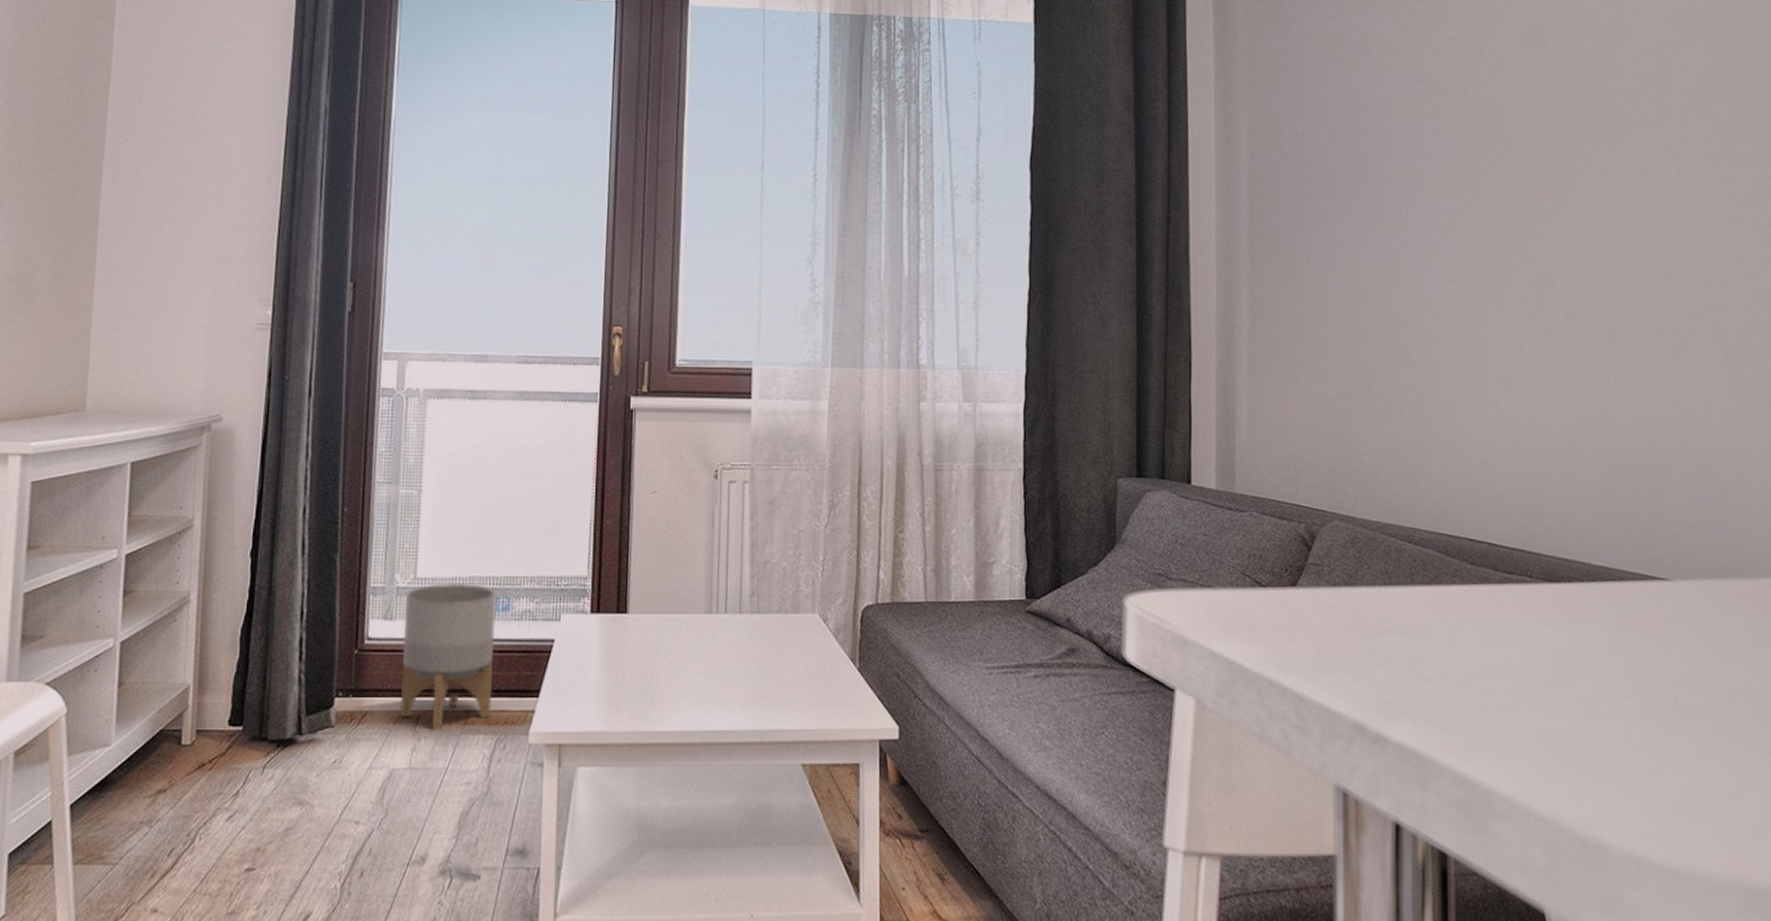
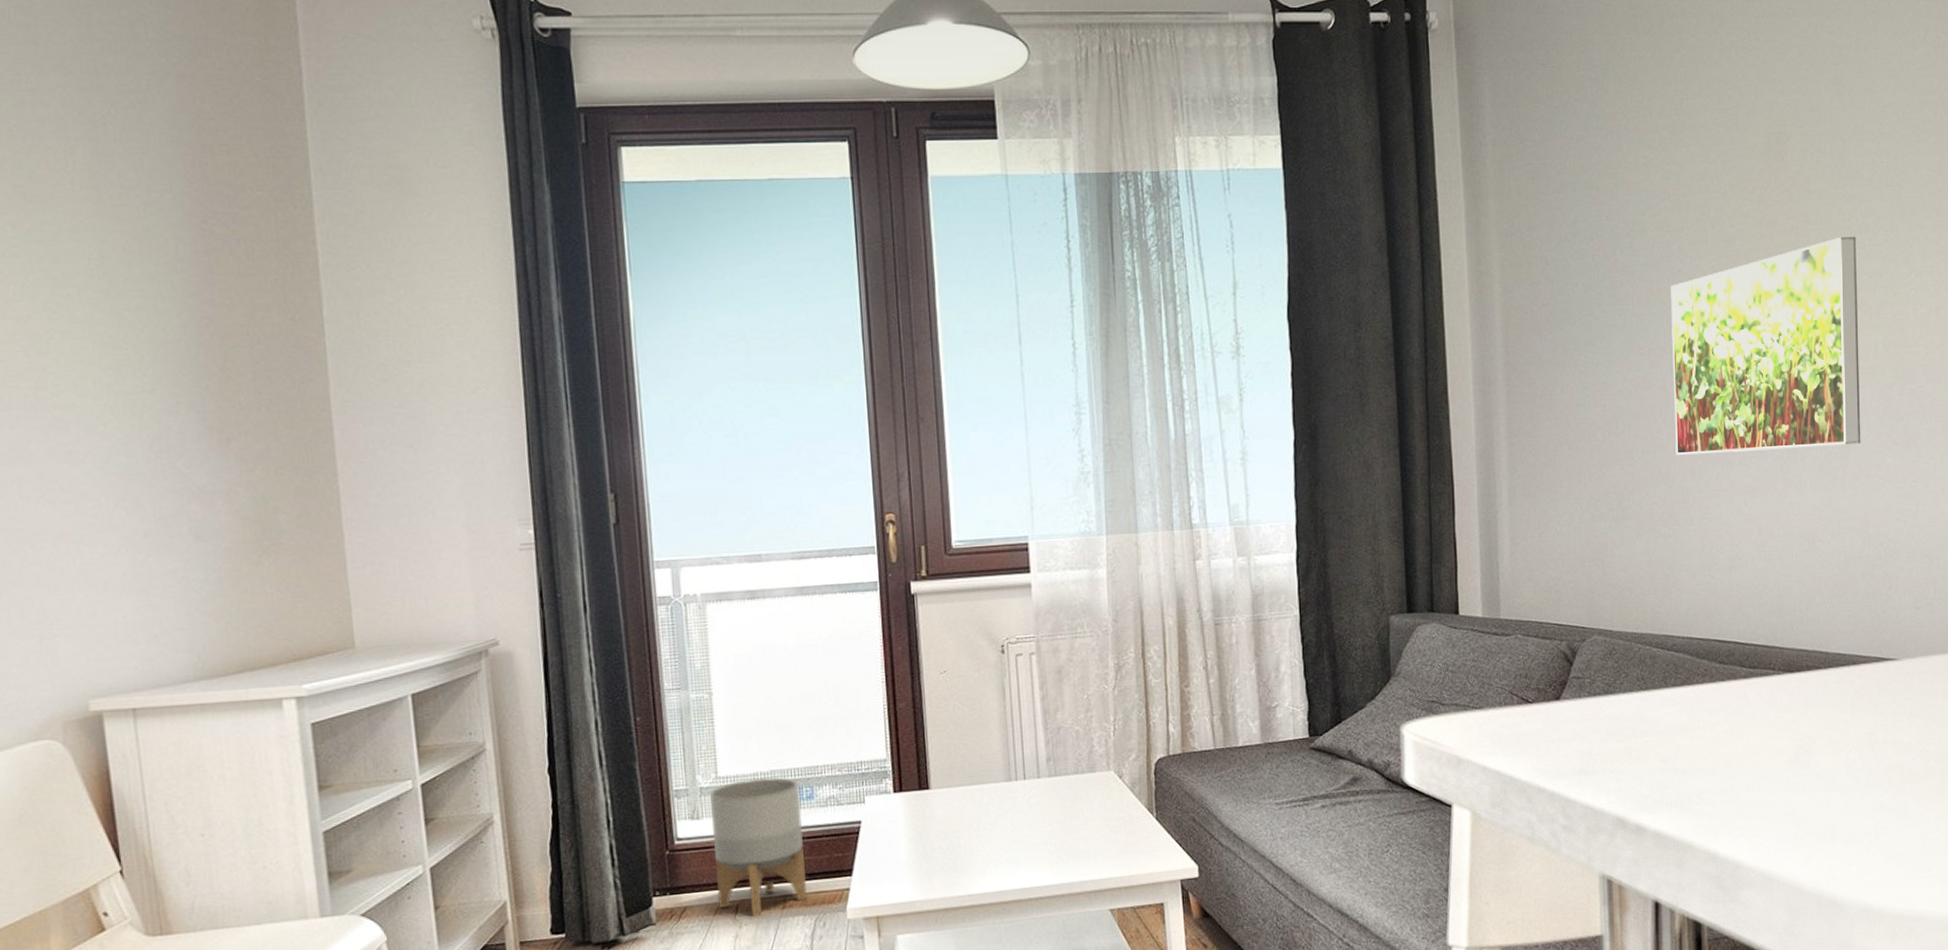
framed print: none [1424,131,1627,344] -> present [1671,236,1861,455]

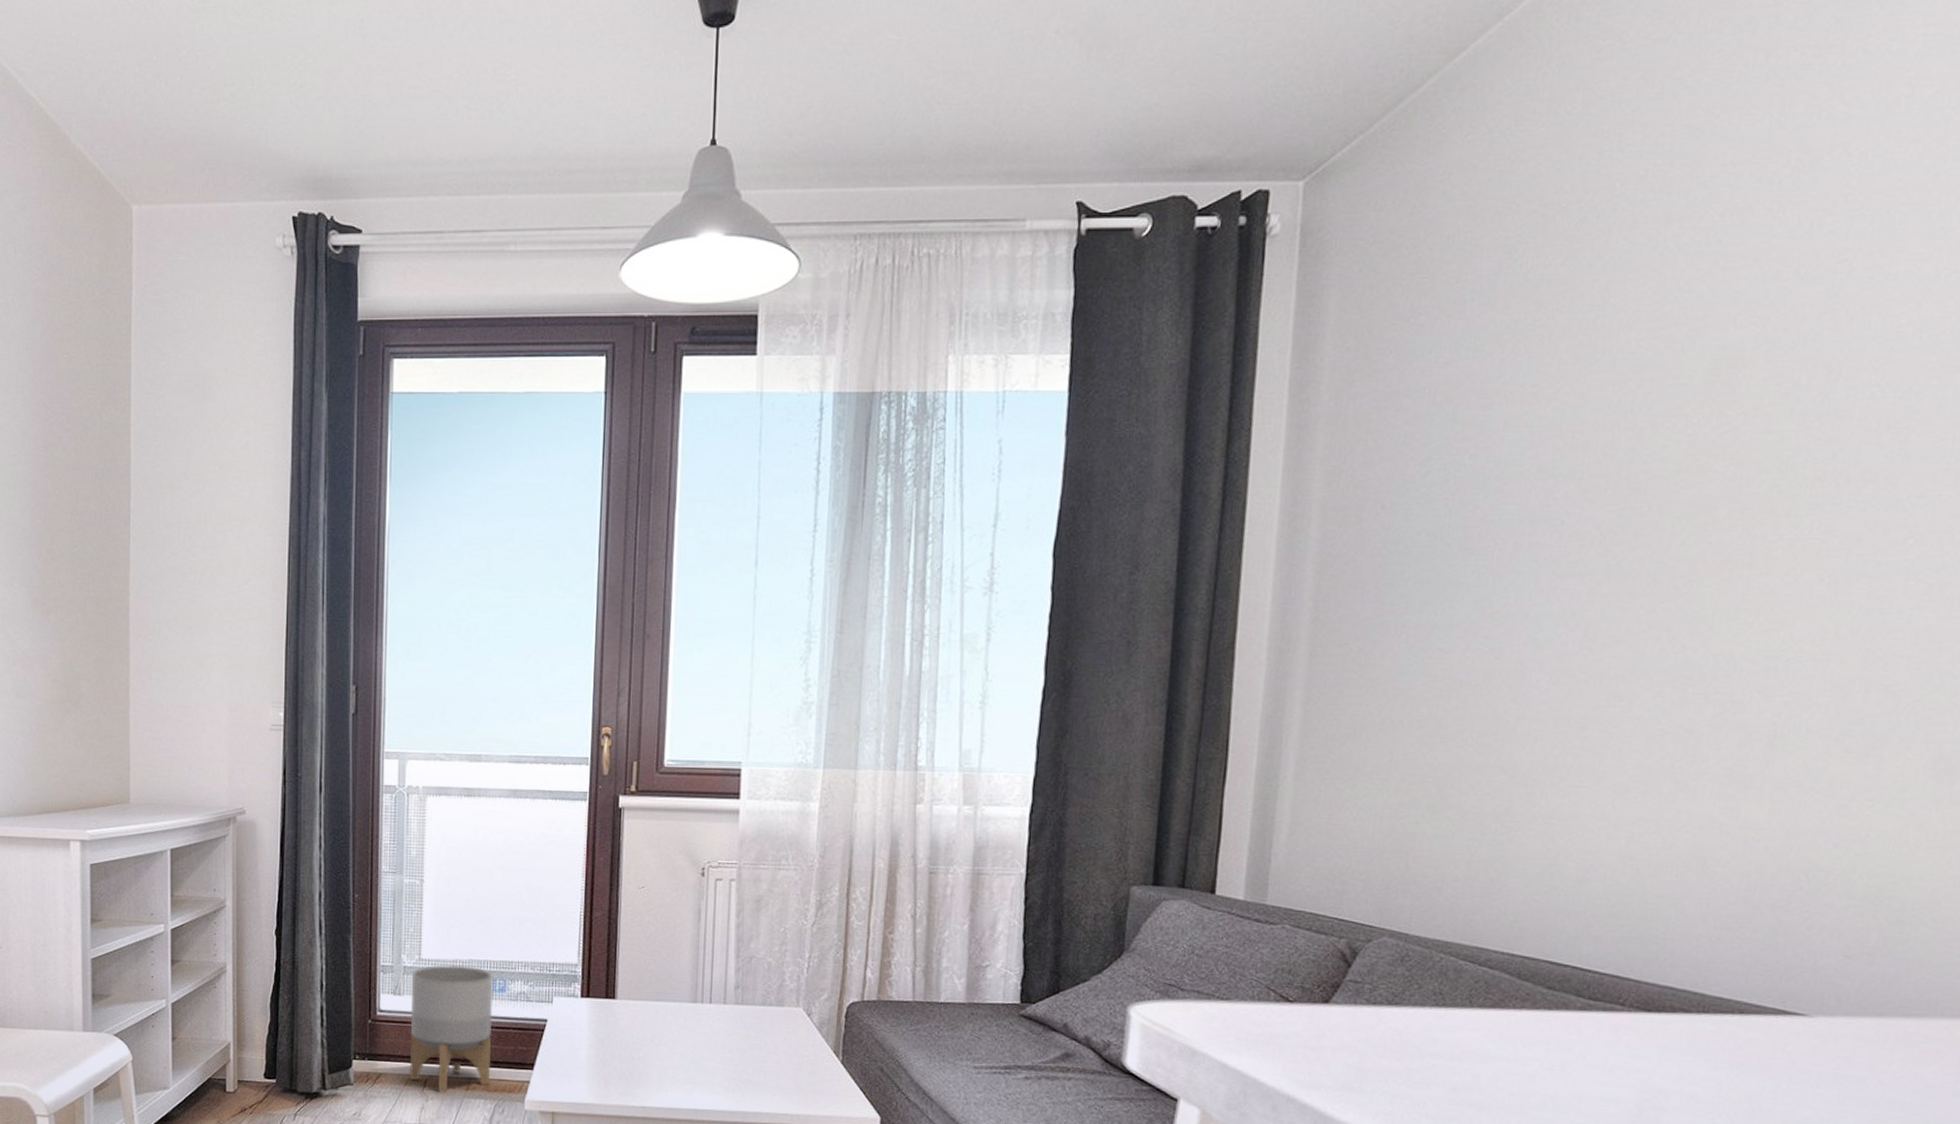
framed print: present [1671,236,1861,455] -> none [1524,489,1830,747]

